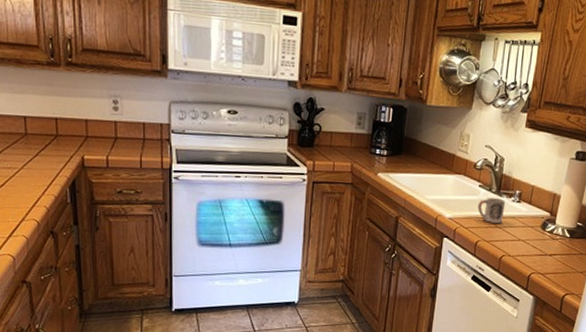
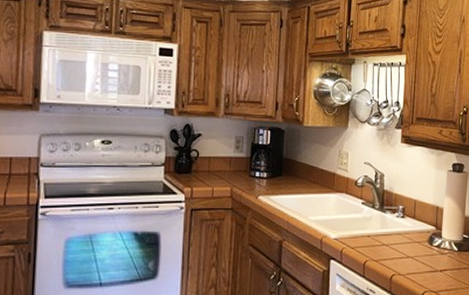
cup: present [477,198,506,223] -> none [362,215,390,241]

